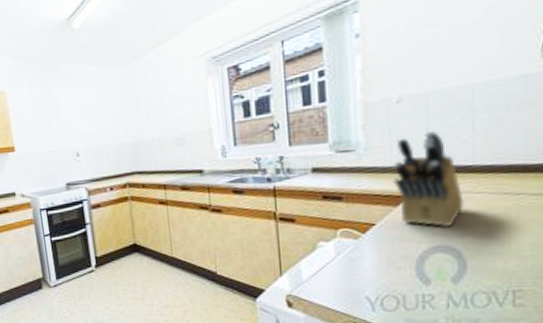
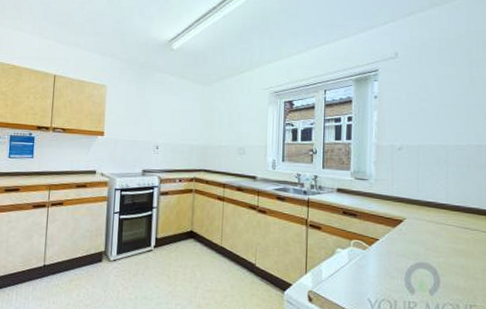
knife block: present [393,131,464,228] -> none [393,174,439,249]

